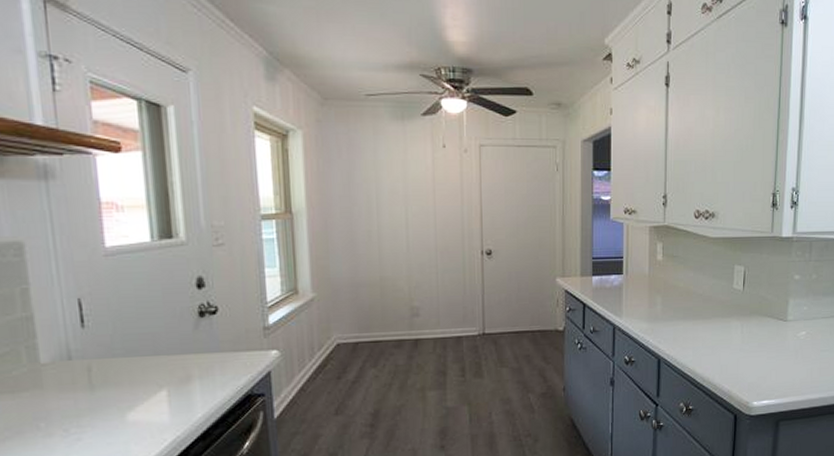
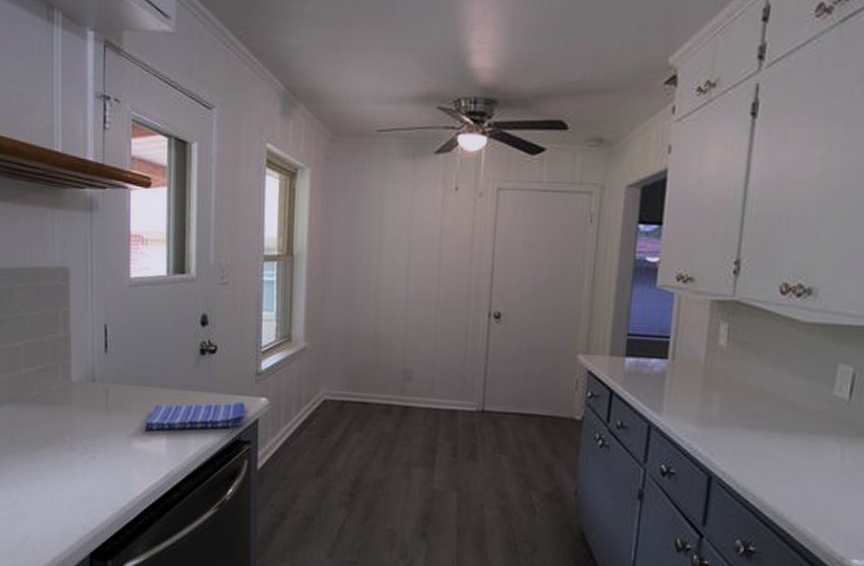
dish towel: none [139,357,256,402] -> present [144,401,245,431]

